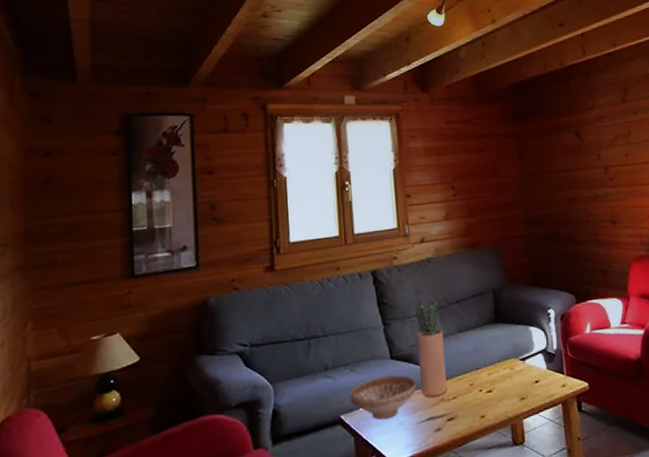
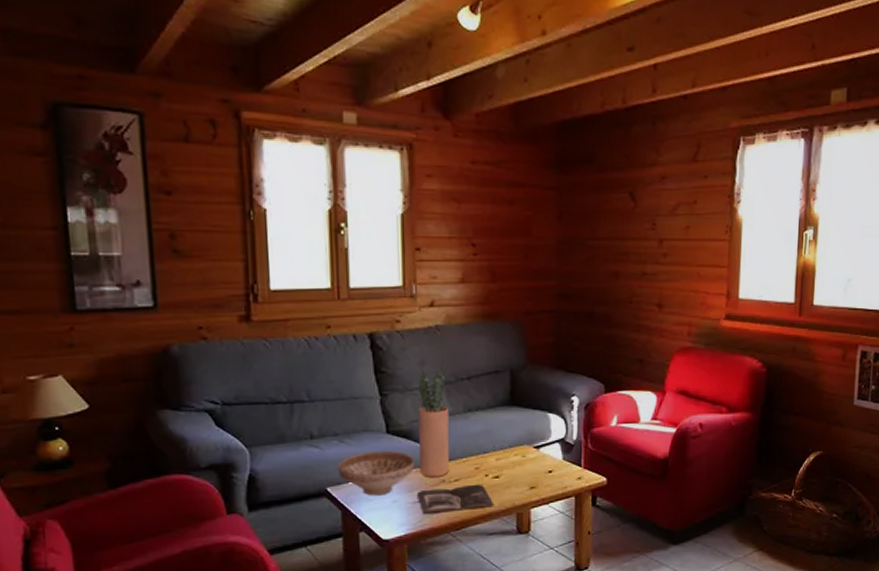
magazine: none [421,399,490,435] -> present [418,484,495,515]

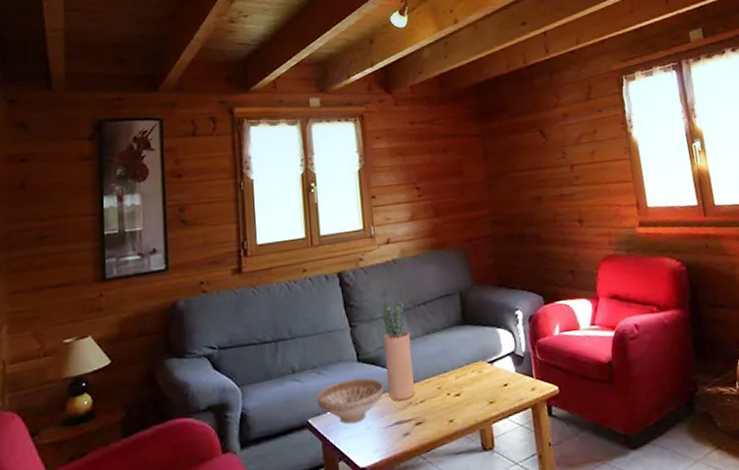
magazine: present [418,484,495,515] -> none [388,403,459,439]

